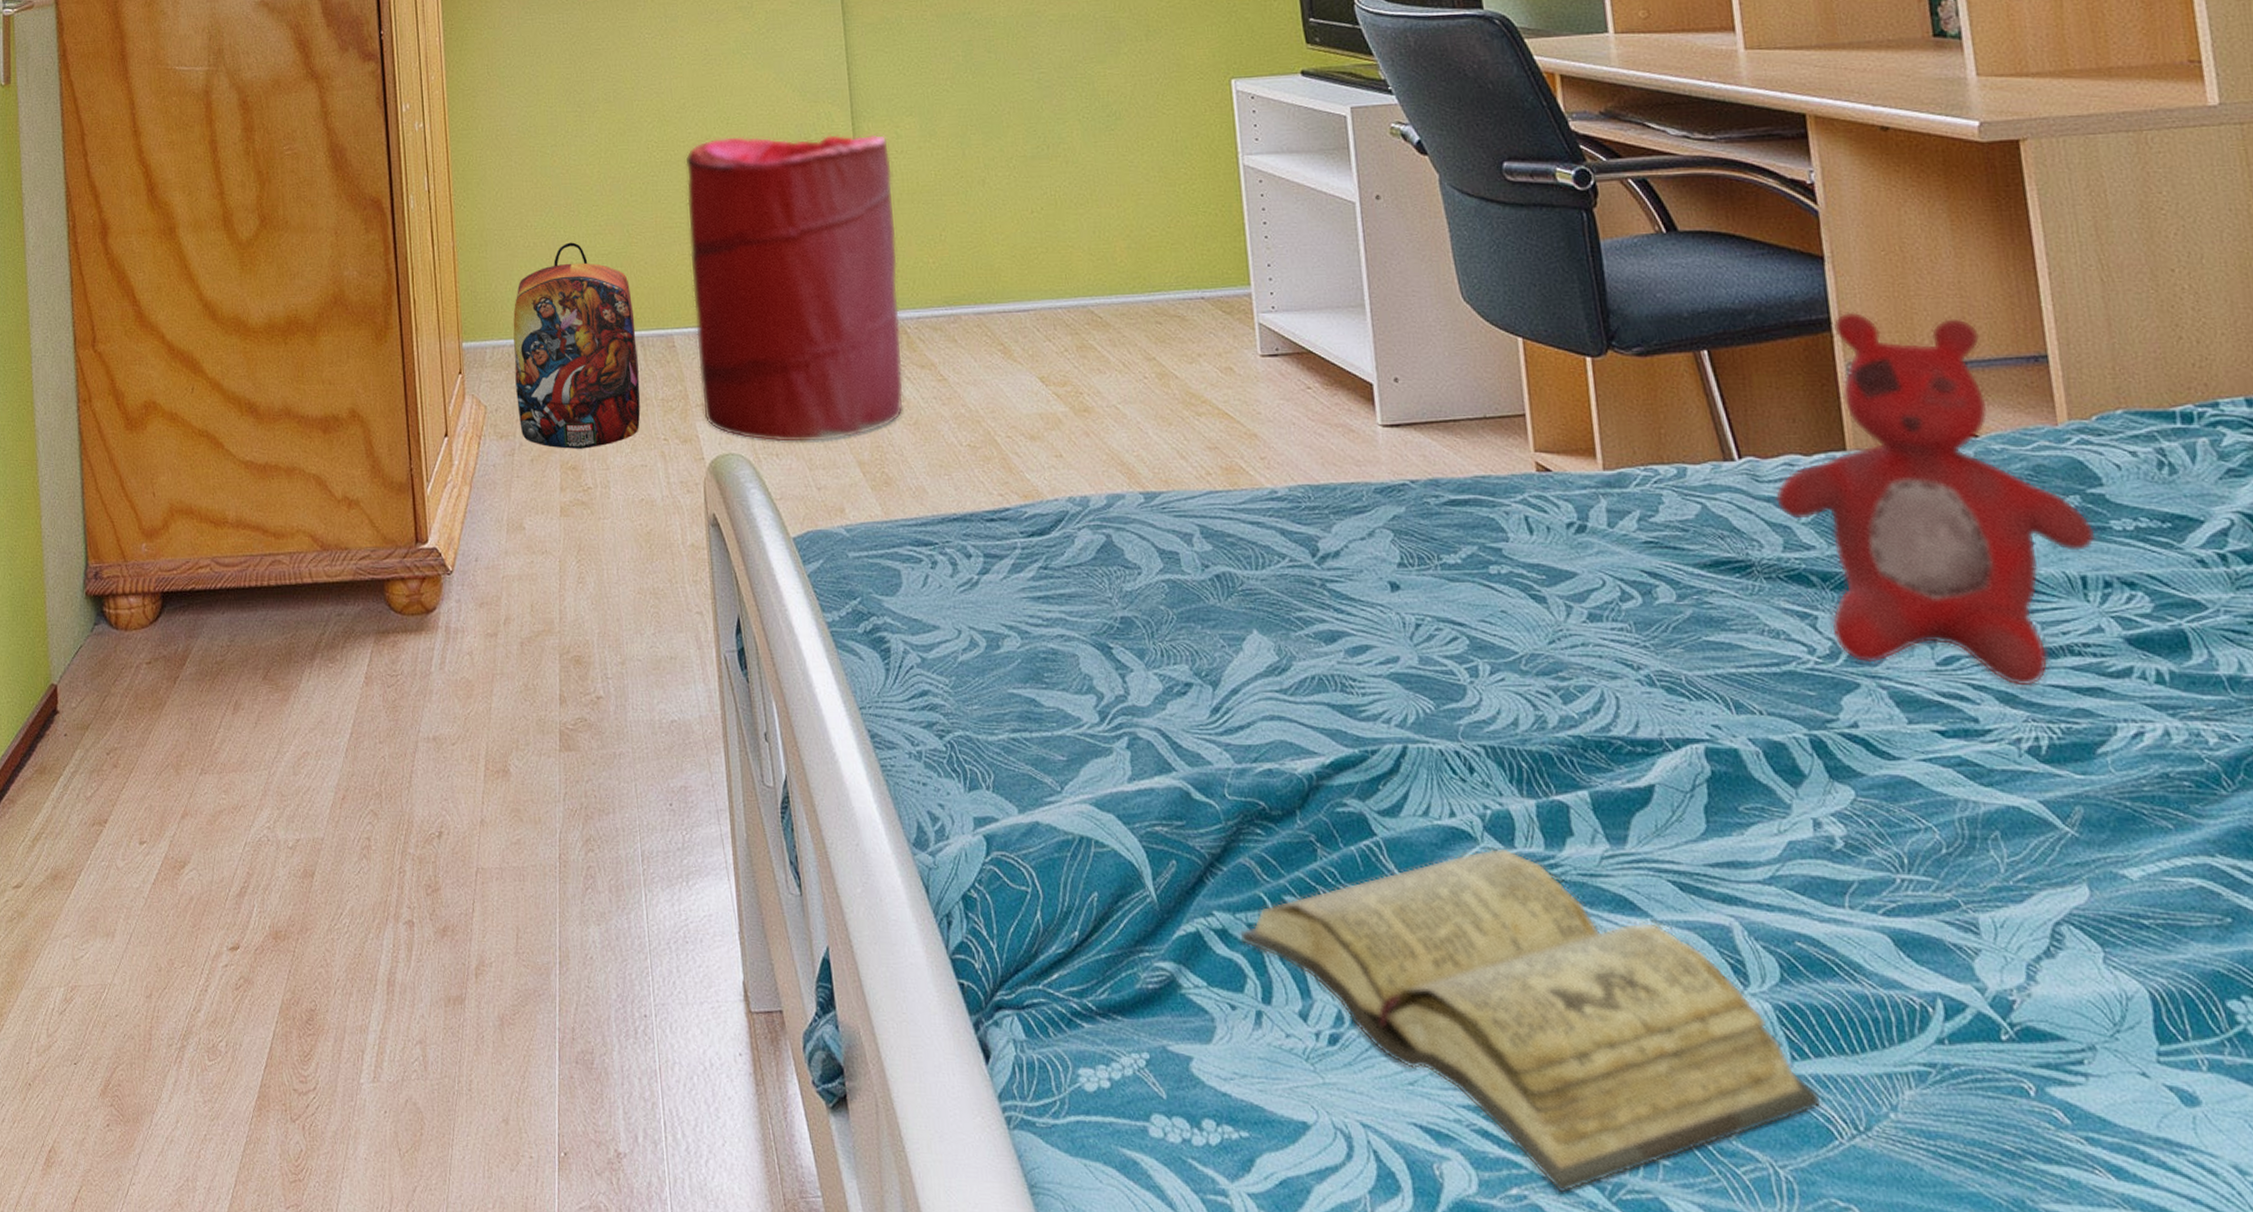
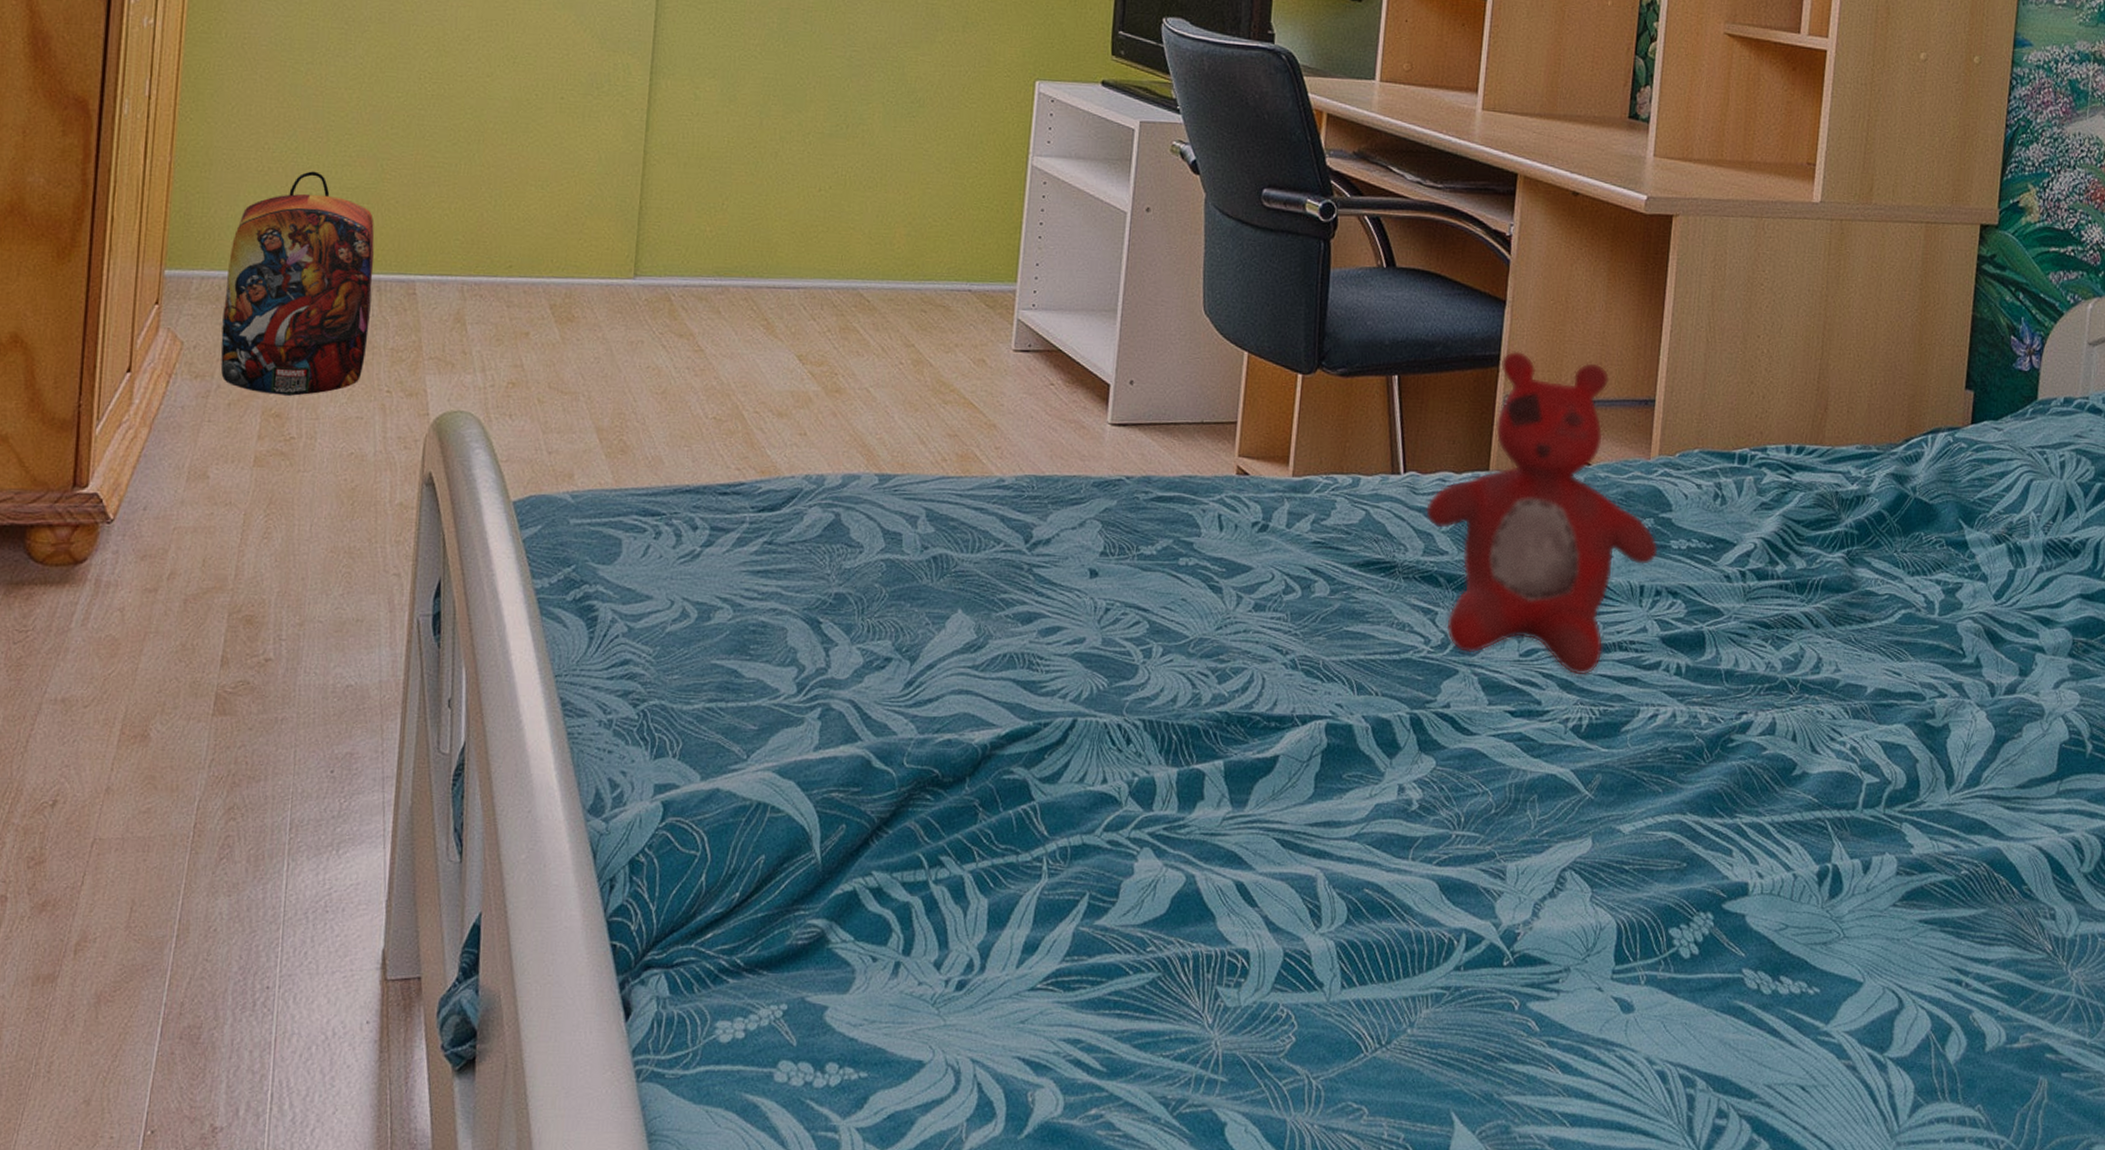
laundry hamper: present [686,134,904,443] -> none [436,76,685,406]
diary: present [1241,848,1822,1193] -> none [894,811,1357,1111]

